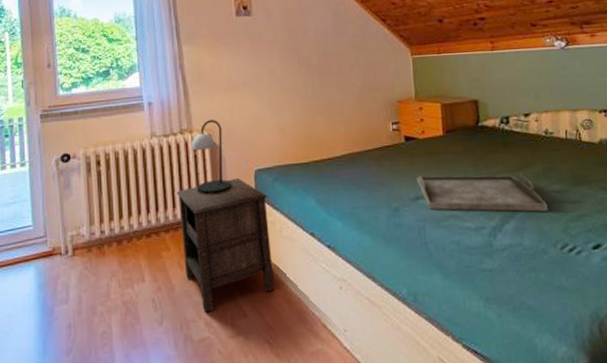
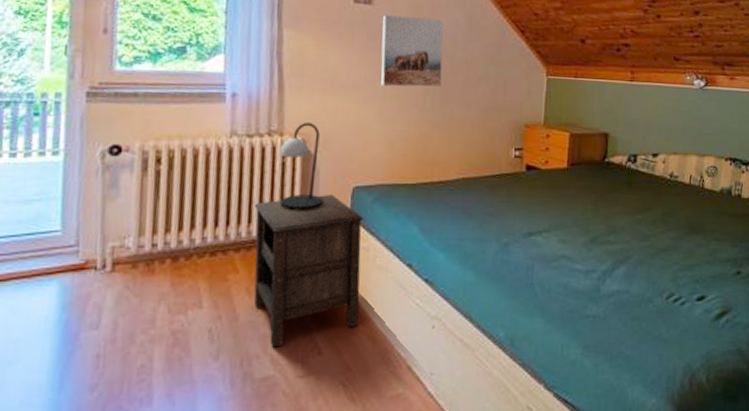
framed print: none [261,20,319,82] -> present [380,15,444,87]
serving tray: present [416,174,548,212] -> none [532,210,660,258]

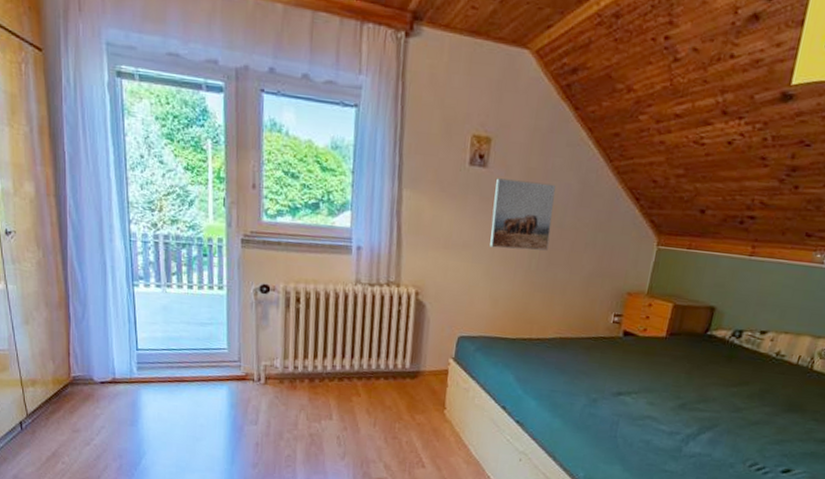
nightstand: present [254,194,364,348] -> none [372,340,467,458]
table lamp: present [279,122,324,212] -> none [396,276,433,353]

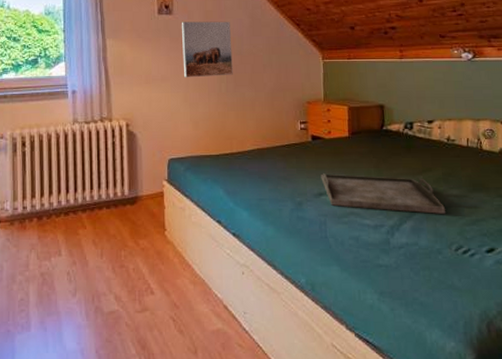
serving tray: none [623,372,751,430] -> present [321,173,445,214]

